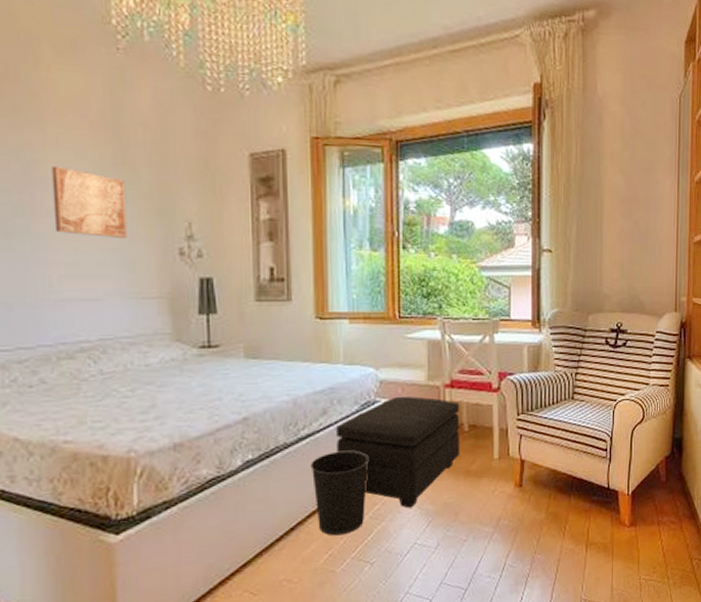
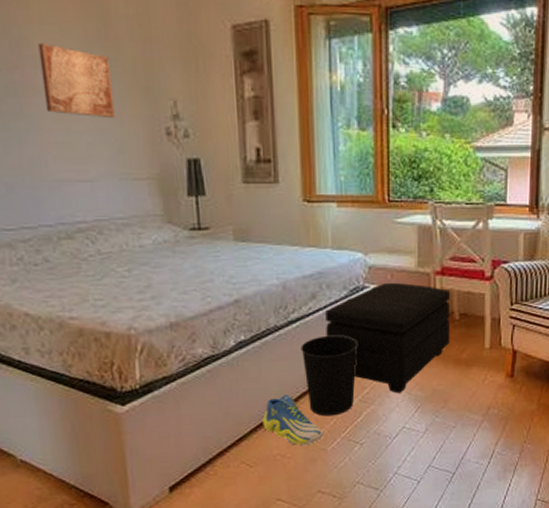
sneaker: none [269,515,333,568] -> present [262,395,324,445]

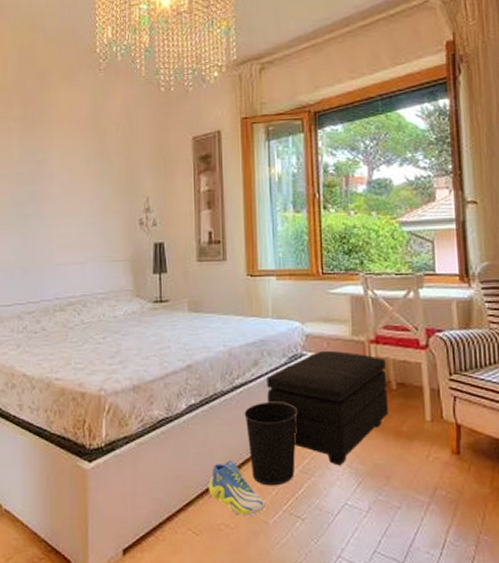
wall art: present [38,42,116,119] -> none [55,161,104,214]

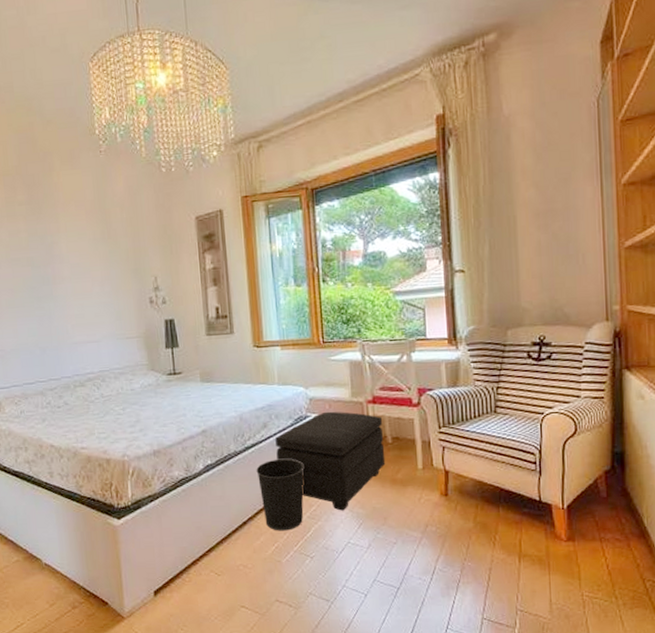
sneaker: present [209,461,266,515] -> none [227,512,279,557]

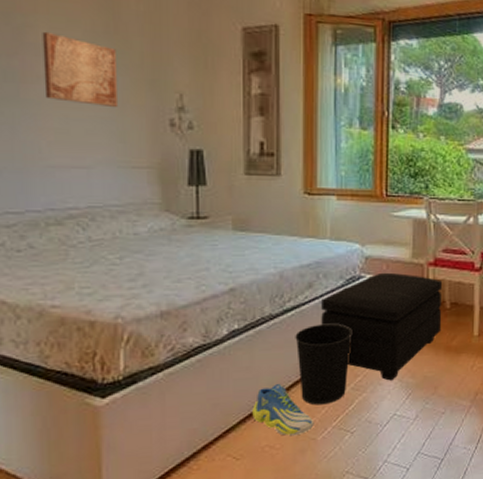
wall art: none [63,244,115,295] -> present [42,31,119,108]
sneaker: none [227,512,279,557] -> present [252,384,314,435]

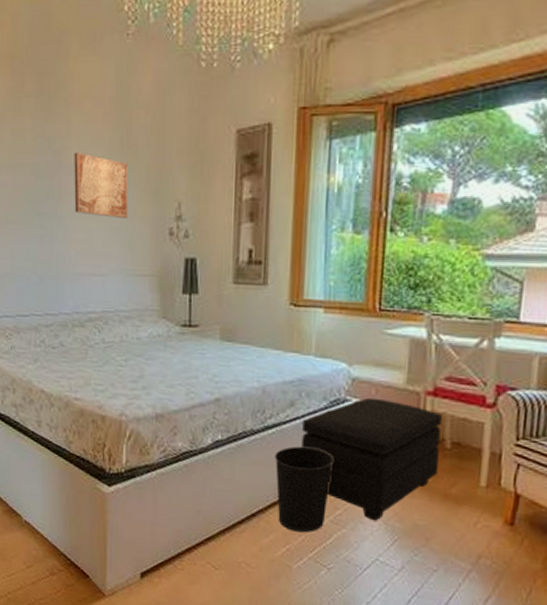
sneaker: present [252,384,314,435] -> none [231,502,290,559]

